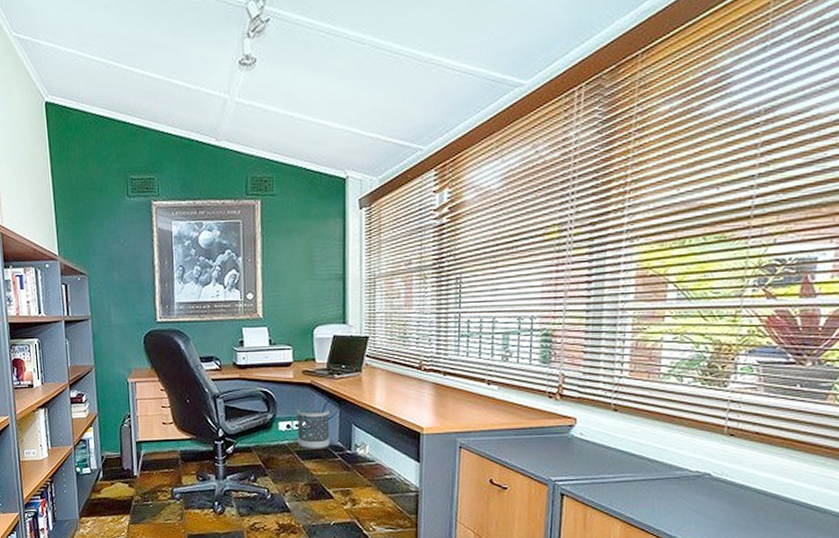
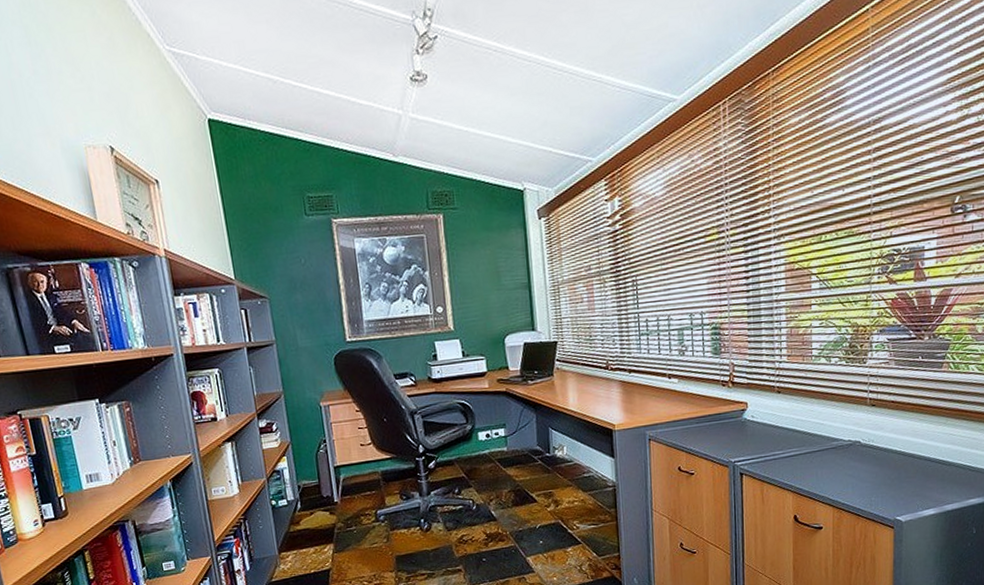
wastebasket: present [297,407,330,449] -> none [494,413,530,456]

